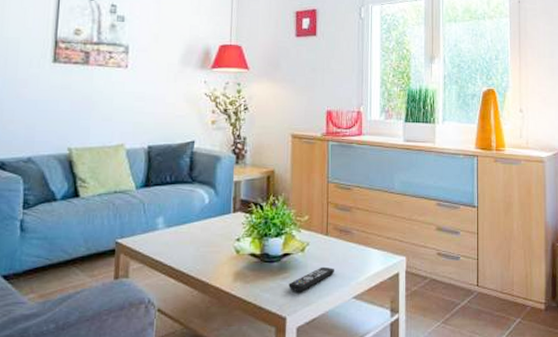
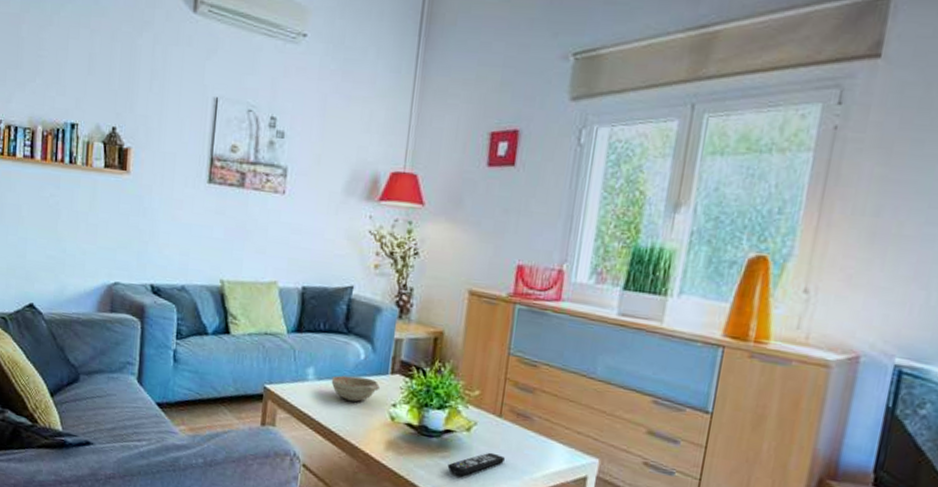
decorative bowl: none [180,219,225,242] -> present [331,375,381,402]

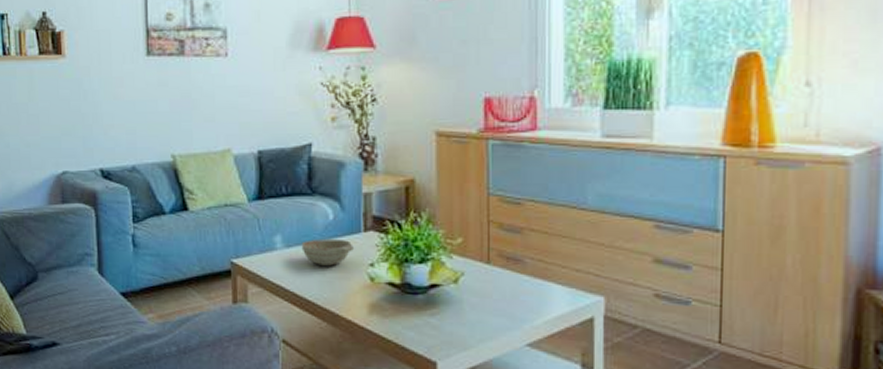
remote control: present [447,452,506,475] -> none [438,303,501,332]

